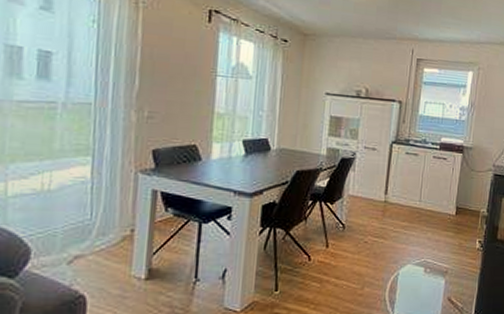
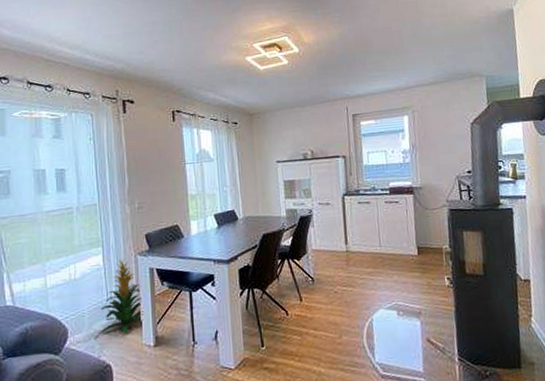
indoor plant: none [77,174,138,260] -> present [100,258,143,334]

